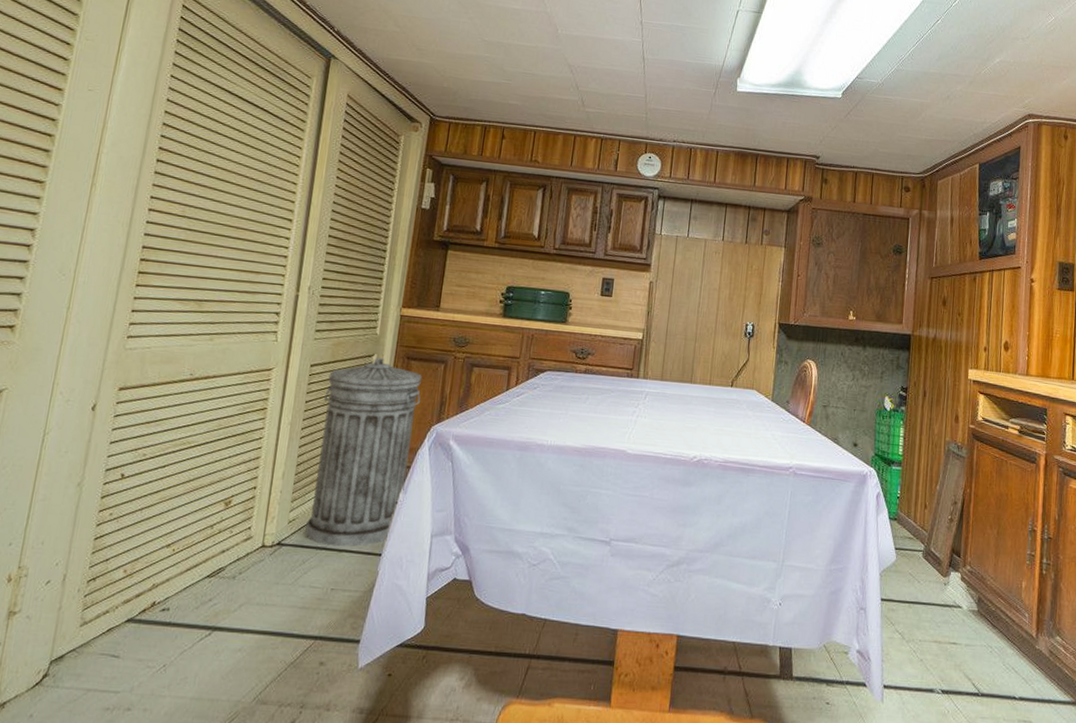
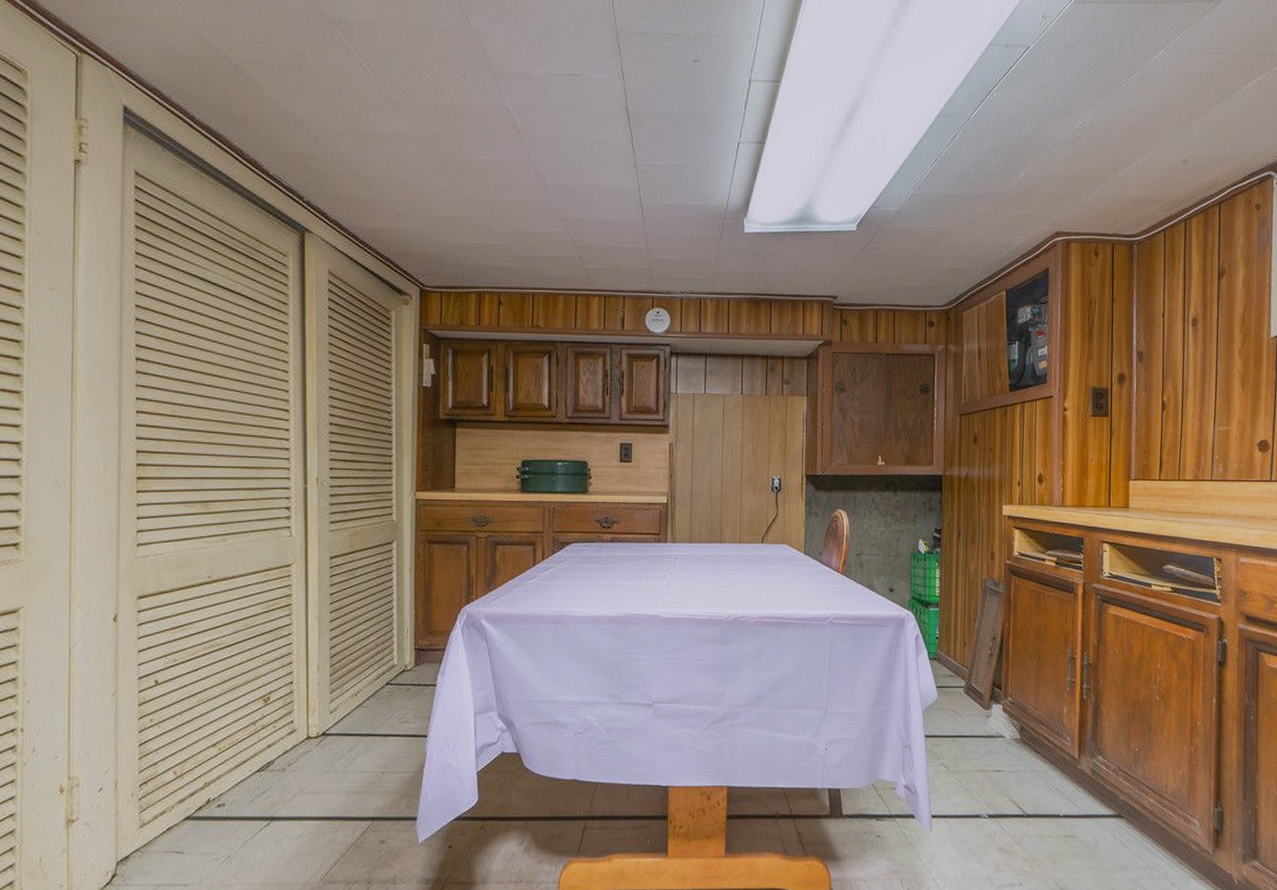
trash can: present [305,358,422,547] -> none [348,545,448,732]

